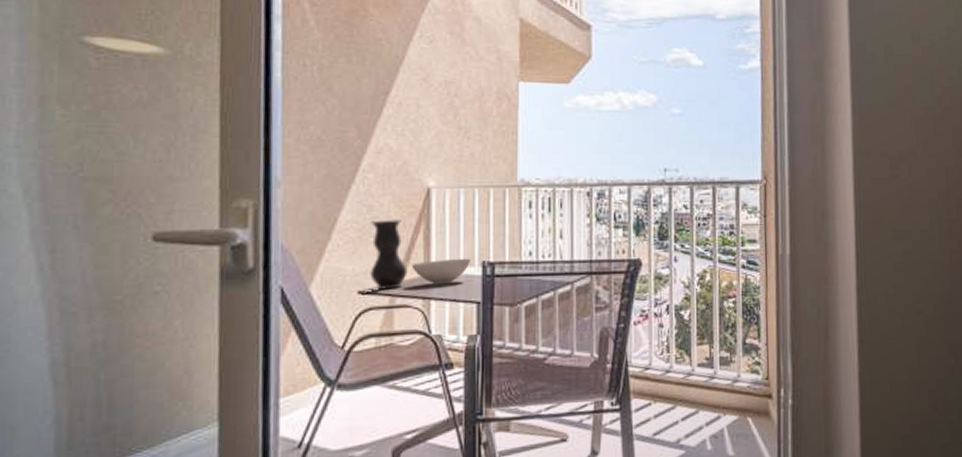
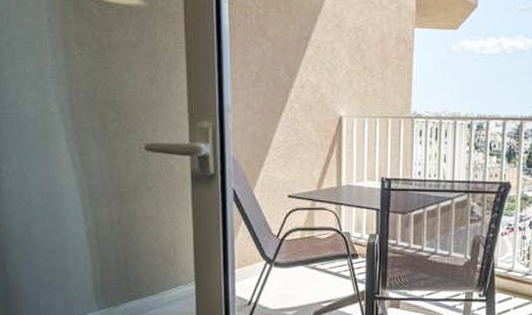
vase: present [370,219,408,290] -> none [297,141,325,195]
bowl: present [411,258,471,285] -> none [327,174,373,194]

